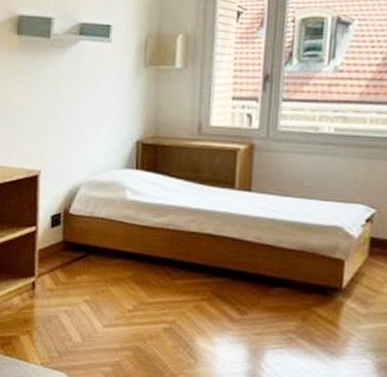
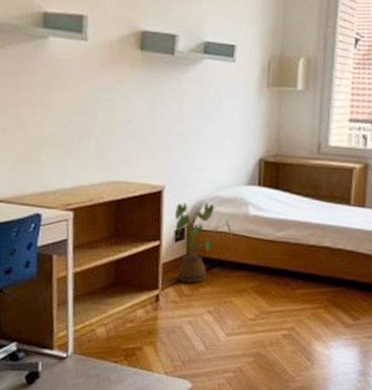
house plant: none [48,186,109,272] -> present [172,202,232,284]

